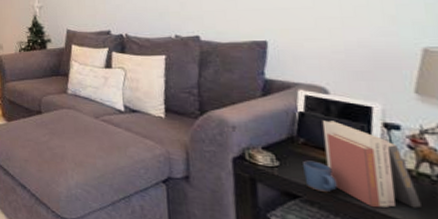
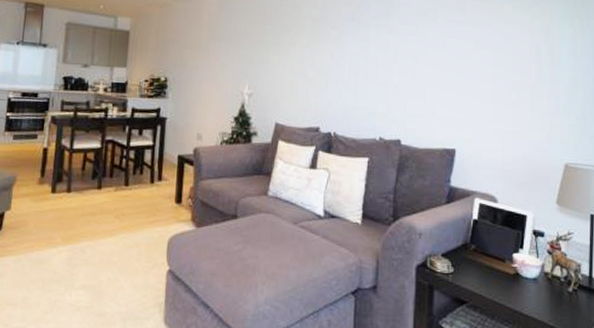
mug: present [303,160,337,193] -> none [472,266,495,297]
books: present [322,120,421,208] -> none [489,228,552,310]

